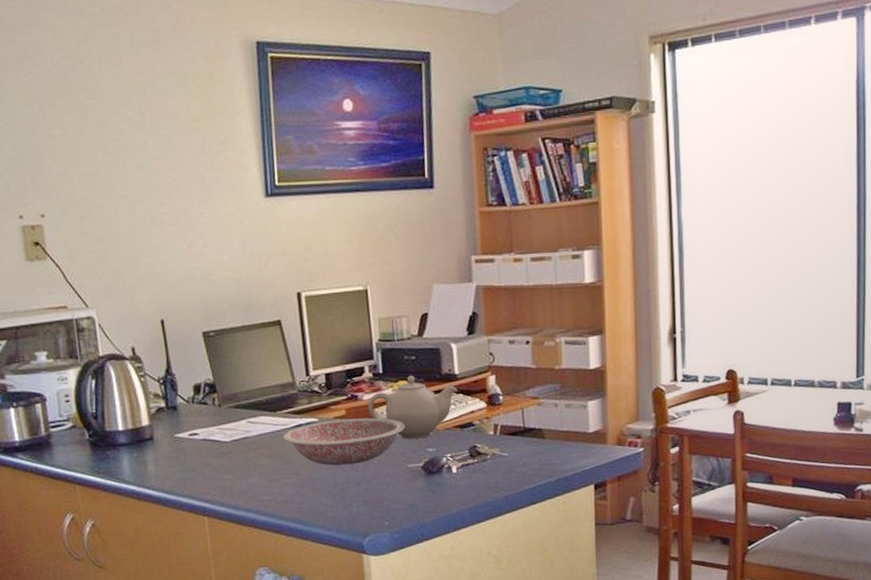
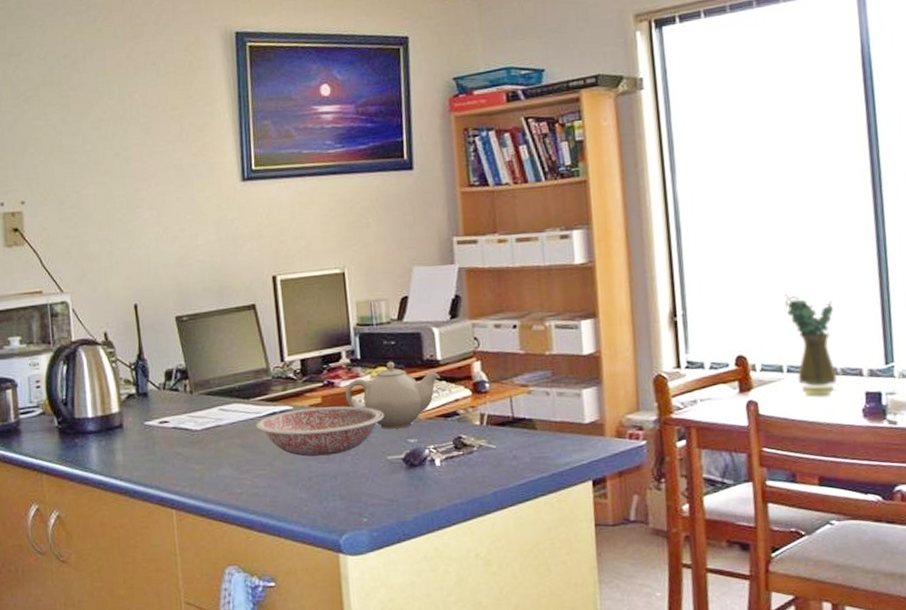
vase: none [772,312,815,409] -> present [784,294,837,398]

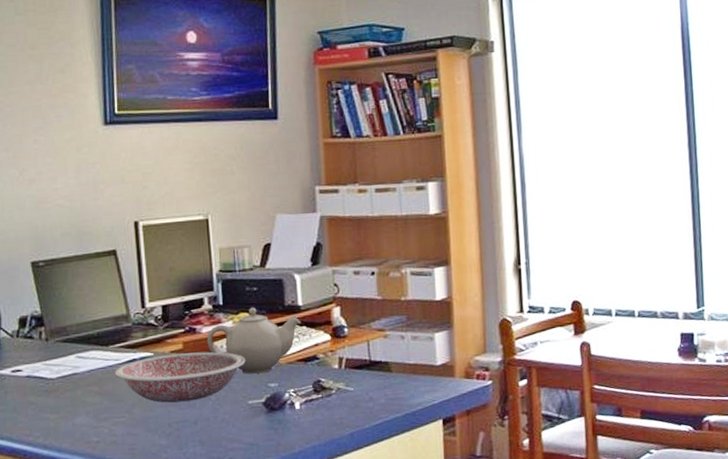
vase: present [784,294,837,398] -> none [614,244,657,339]

